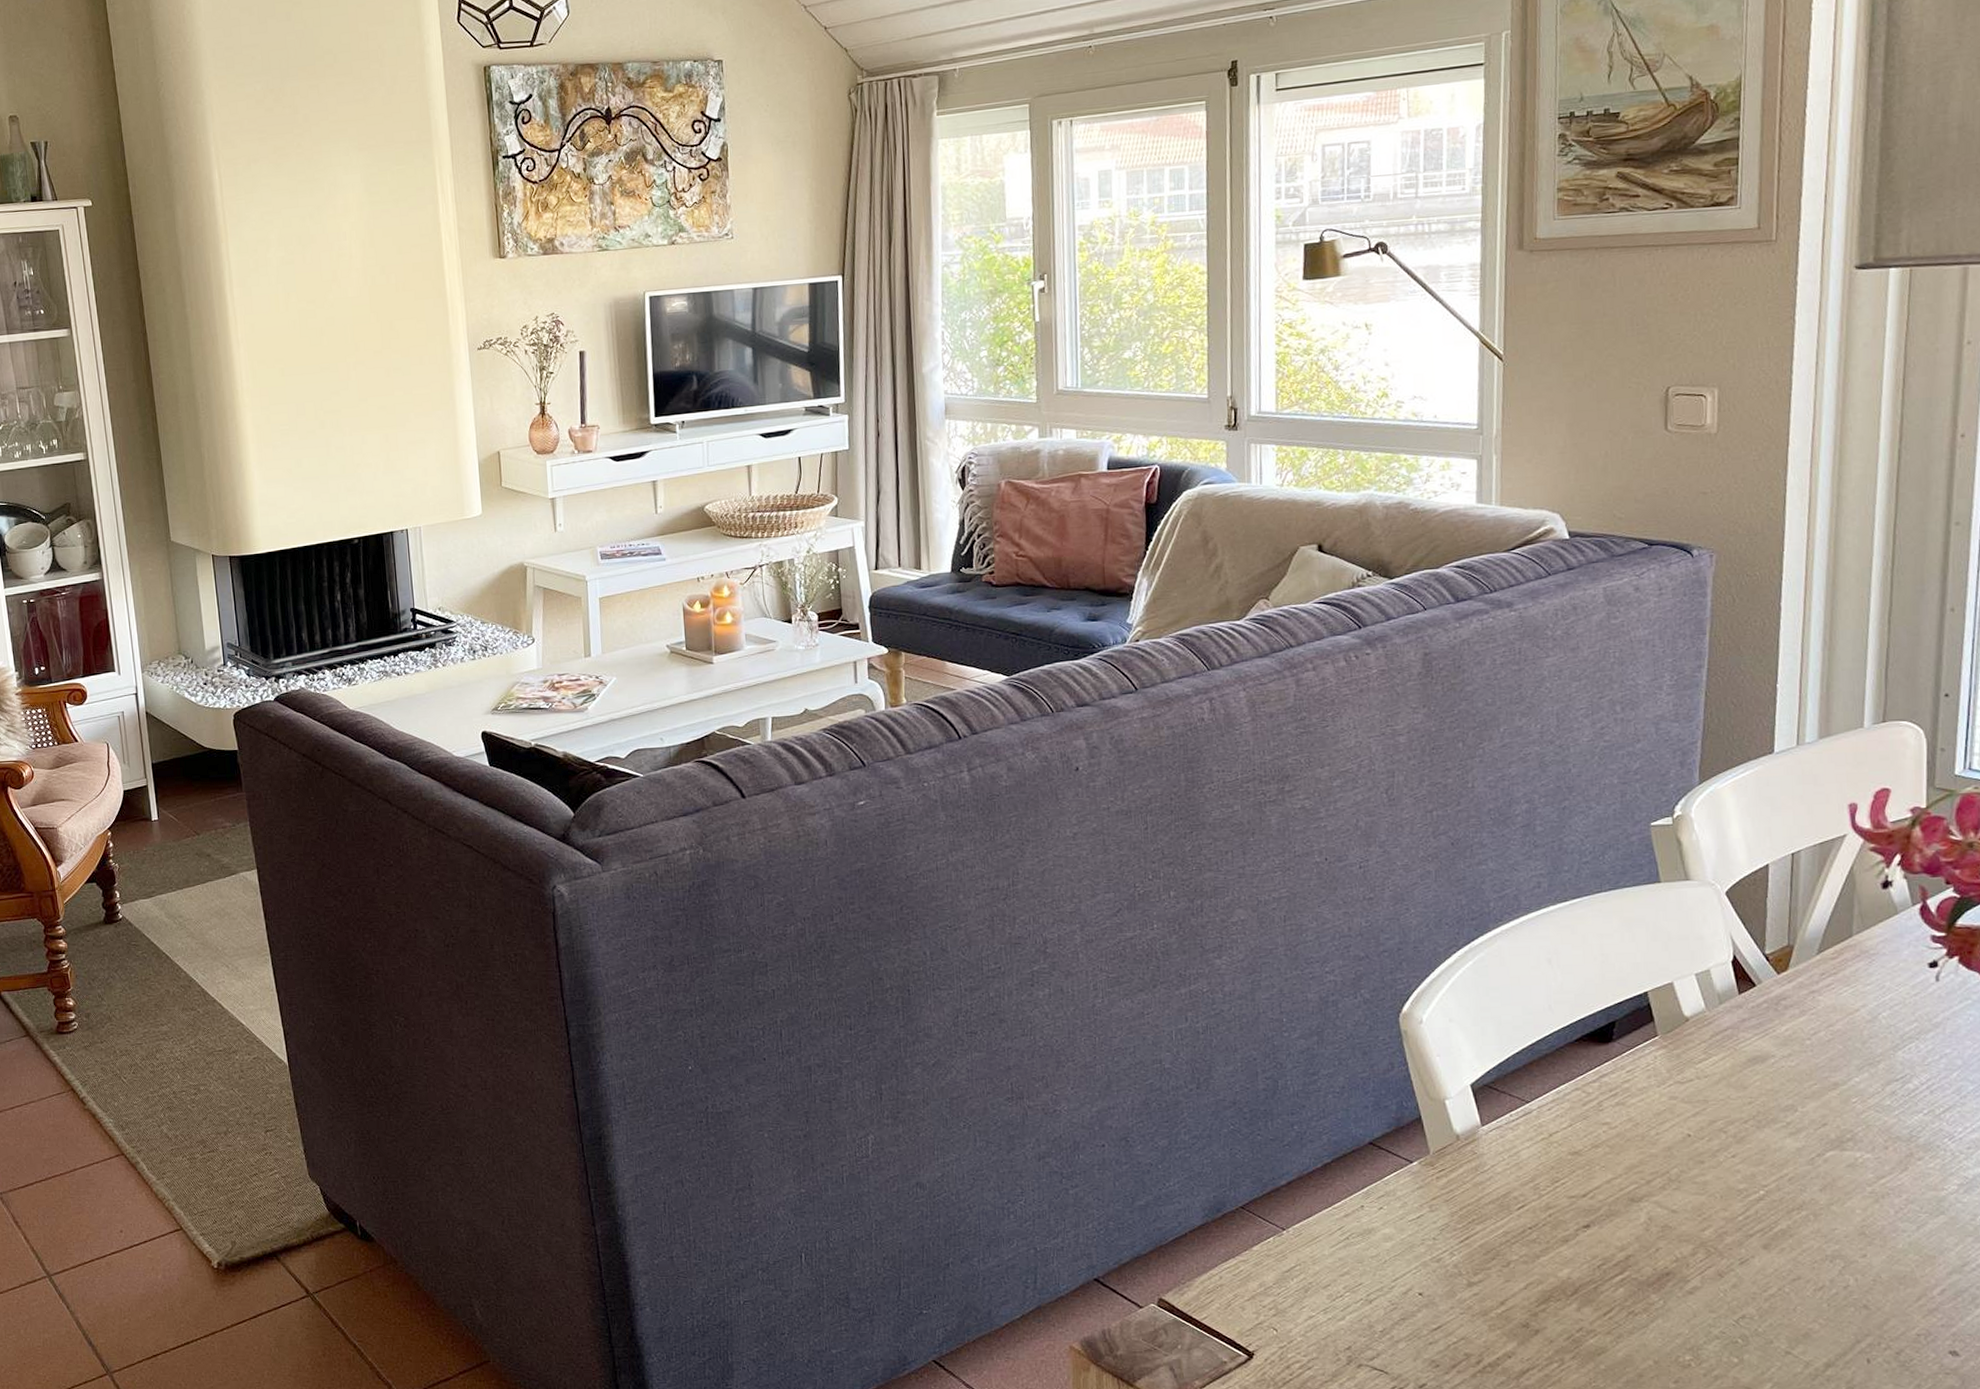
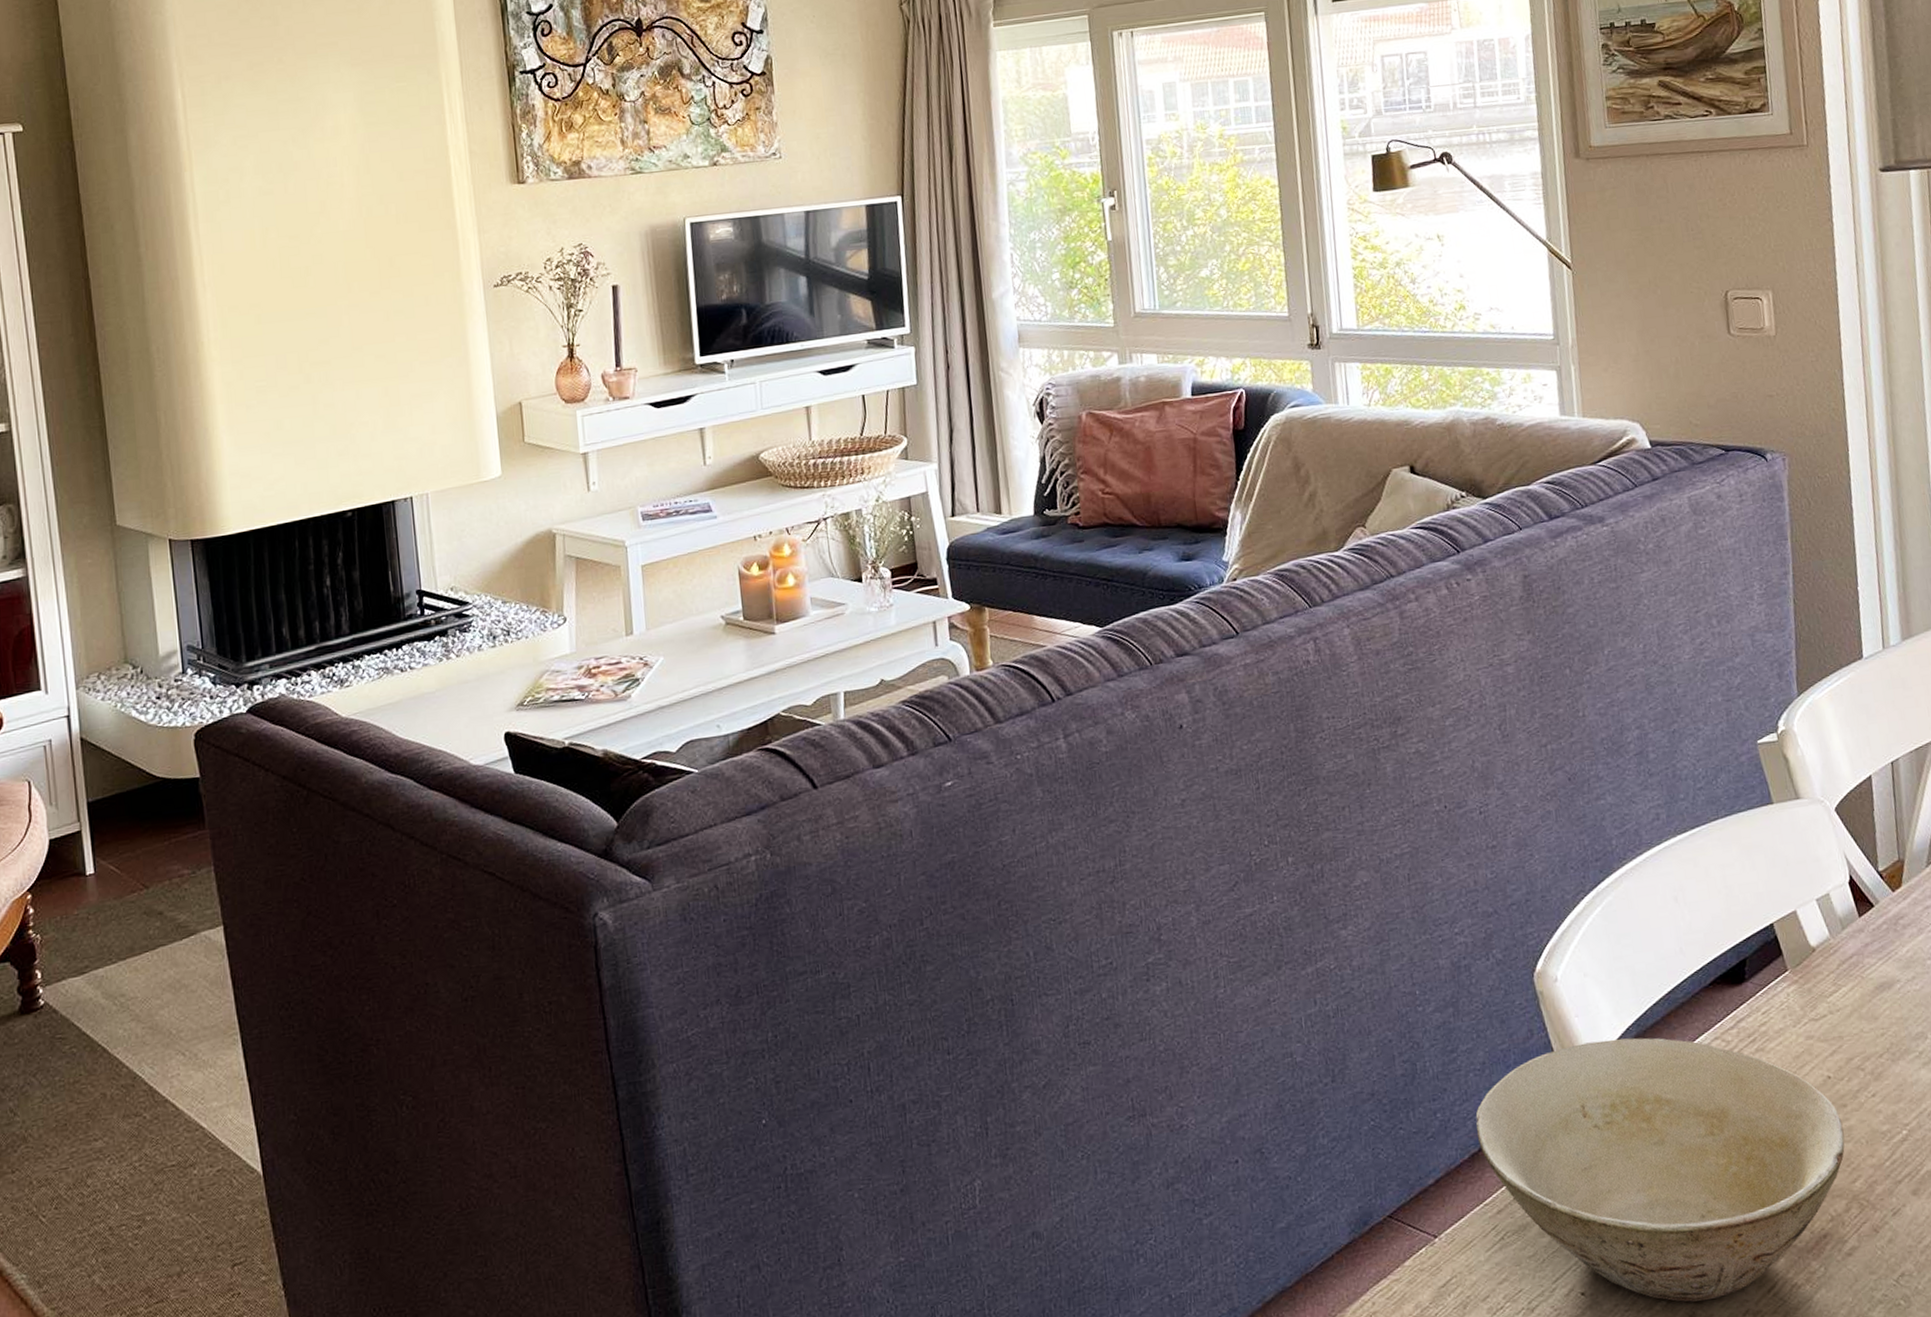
bowl: none [1330,1079,1699,1314] -> present [1475,1037,1845,1302]

